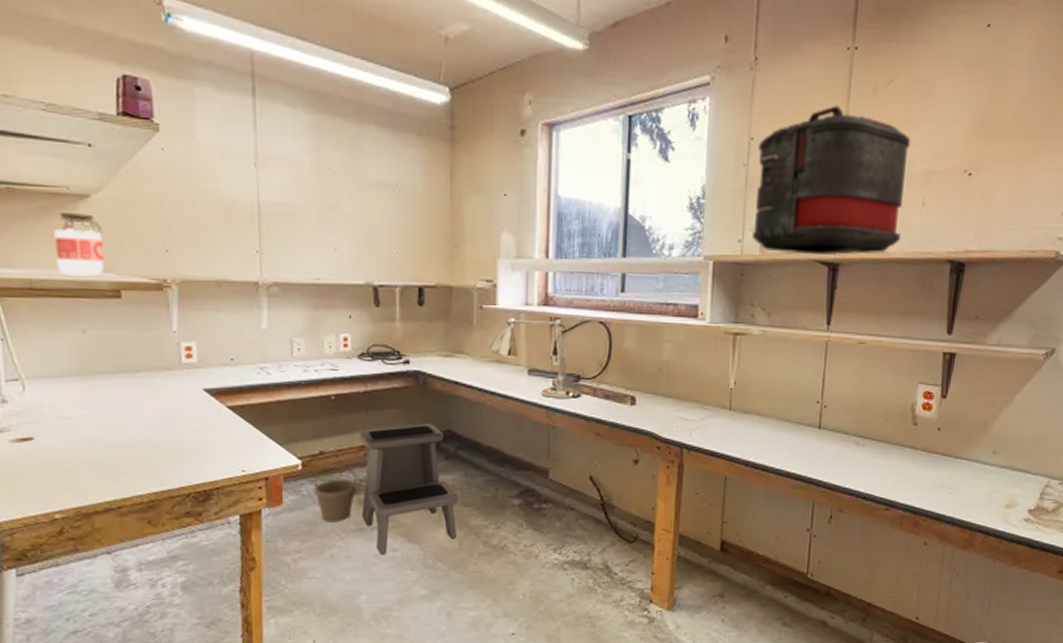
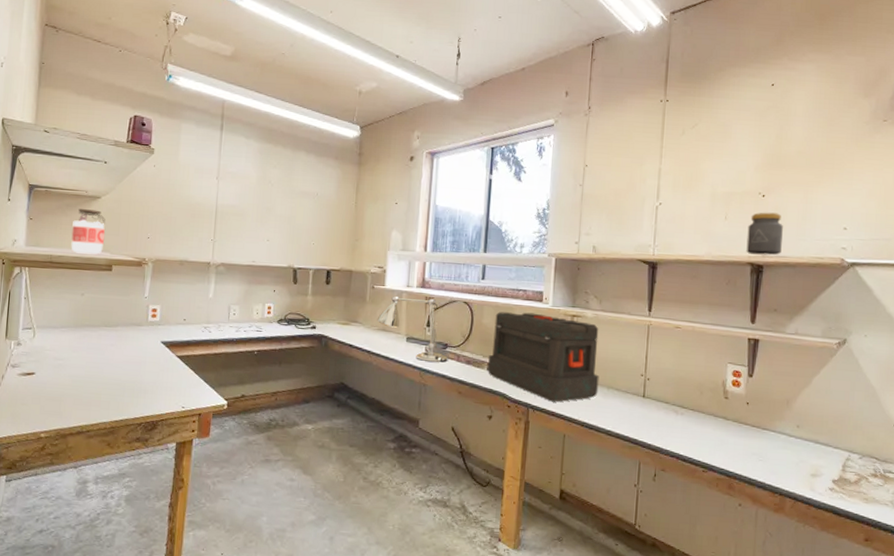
bucket: present [315,464,358,522] -> none [235,406,269,454]
step stool: present [359,424,458,556] -> none [269,377,346,484]
toolbox: none [632,332,767,440] -> present [488,312,599,402]
toolbox: present [753,105,911,256] -> none [587,142,714,256]
jar: none [945,195,991,250] -> present [746,212,783,256]

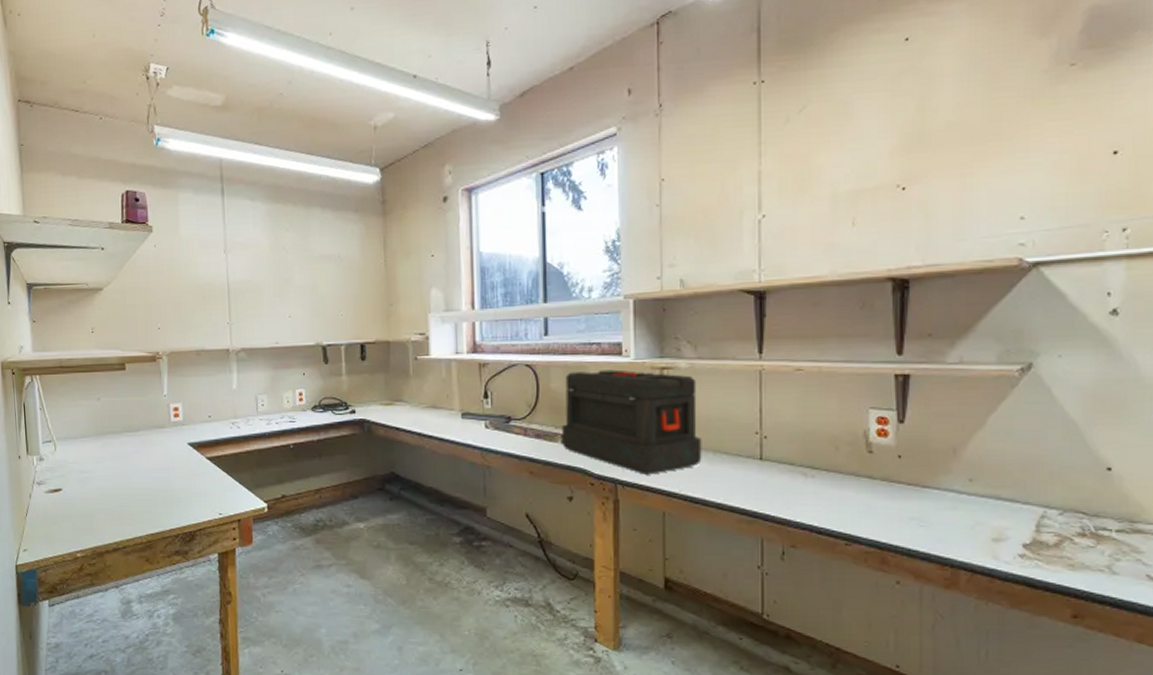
jar: present [71,209,106,255] -> none [77,303,114,354]
desk lamp: present [377,296,449,362] -> none [424,364,514,439]
jar: present [746,212,783,256] -> none [884,208,933,267]

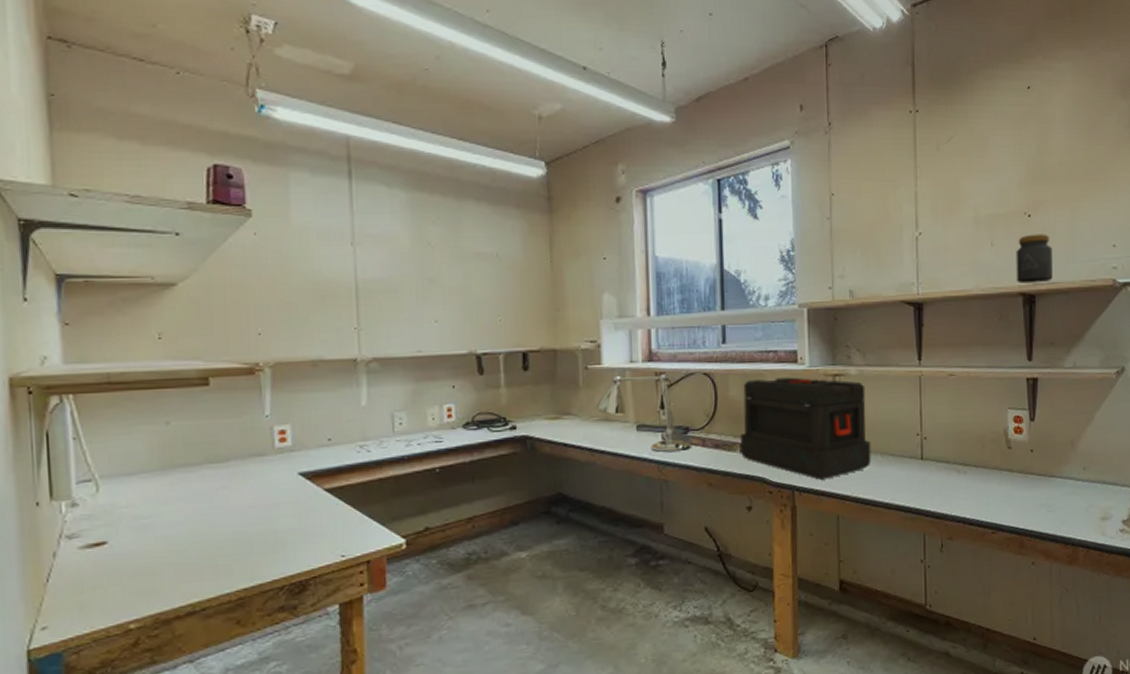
desk lamp: none [424,364,514,439] -> present [596,373,693,452]
jar: none [884,208,933,267] -> present [1016,234,1053,283]

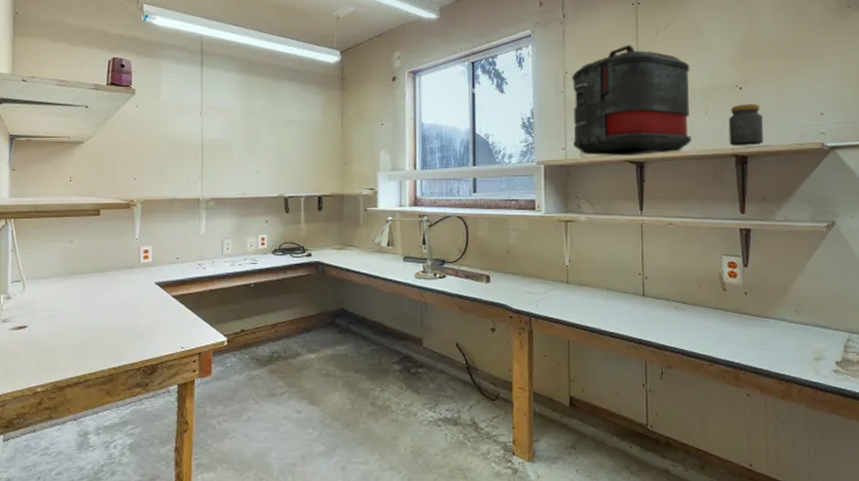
toolbox: present [740,377,871,480] -> none [487,222,598,309]
toolbox: none [839,161,975,297] -> present [572,44,691,157]

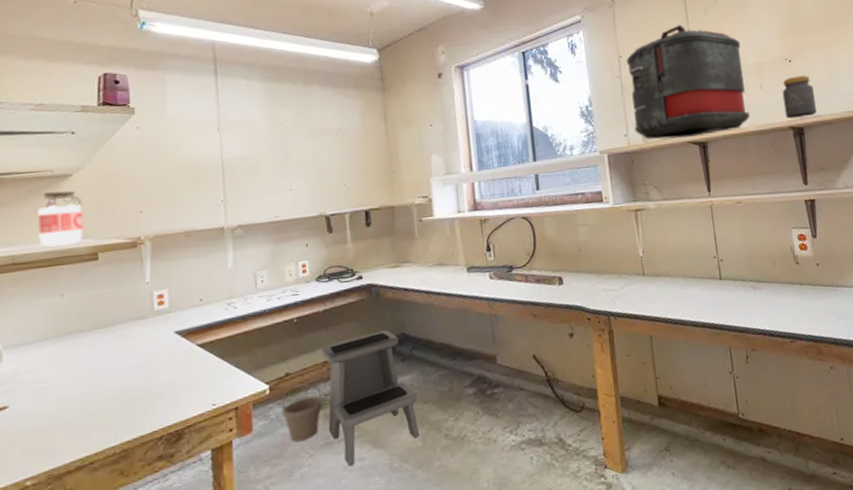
jar: none [56,155,91,200] -> present [38,190,84,247]
bucket: none [237,340,270,389] -> present [282,382,324,442]
step stool: none [272,304,350,417] -> present [321,330,420,467]
desk lamp: present [372,216,448,279] -> none [430,220,517,290]

